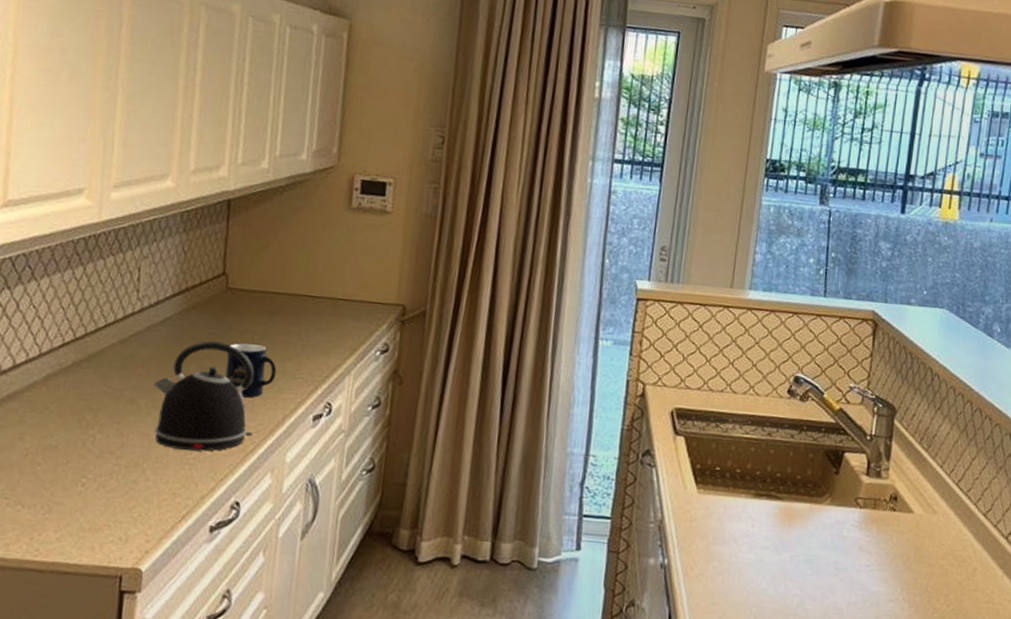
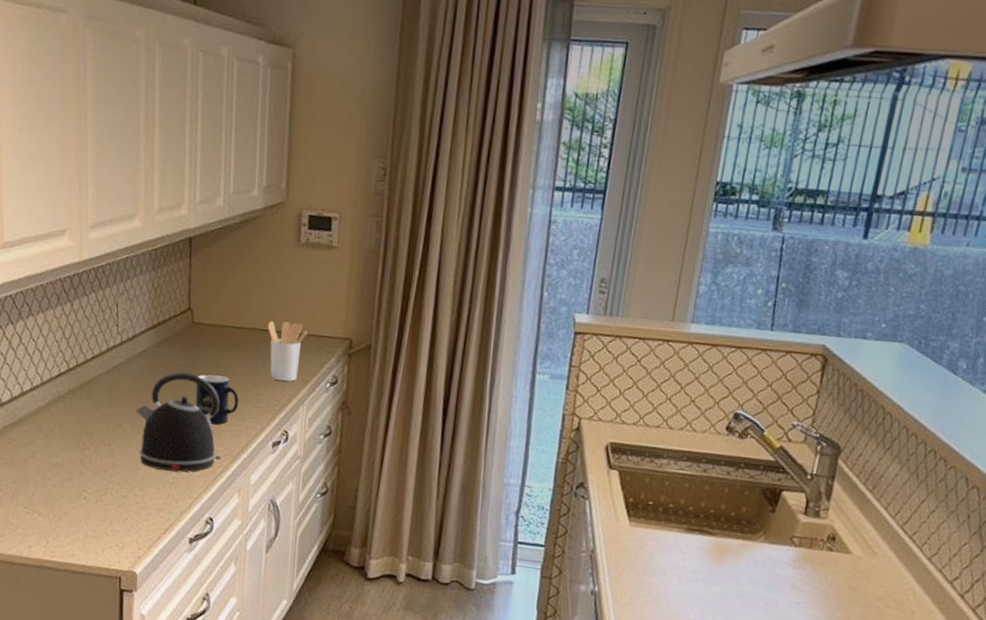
utensil holder: none [312,286,357,350] -> present [267,321,308,382]

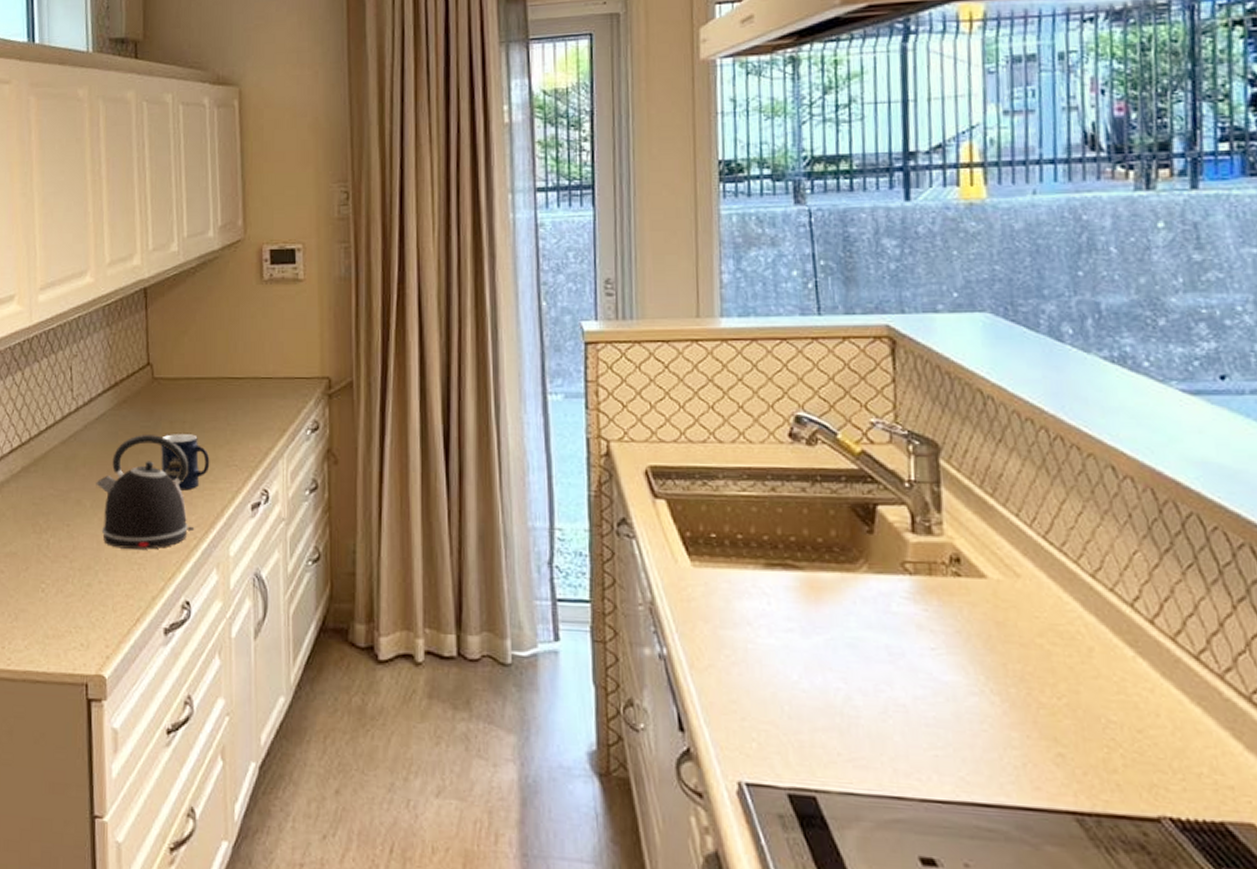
utensil holder: present [267,321,308,382] -> none [235,366,281,432]

